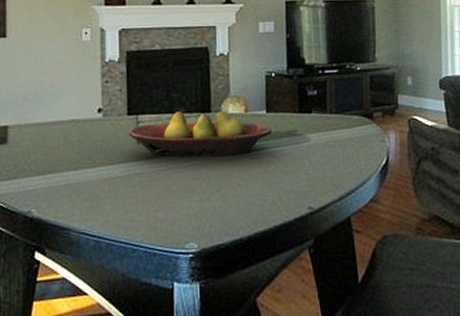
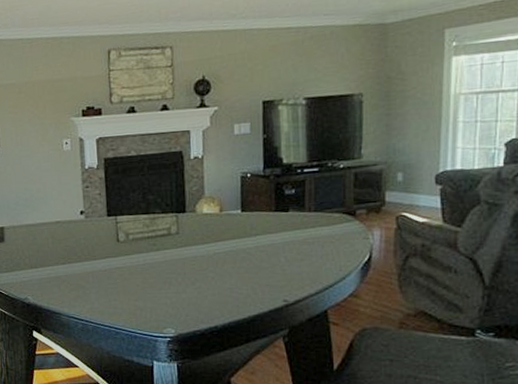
fruit bowl: present [128,111,272,157] -> none [108,211,247,253]

